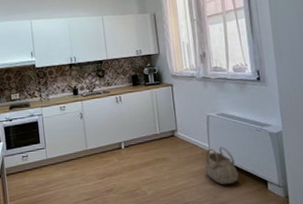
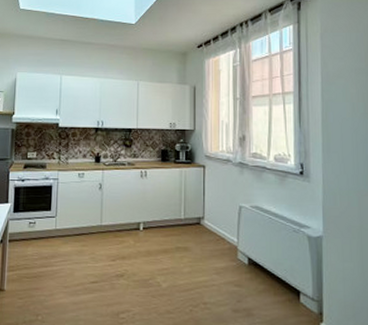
basket: present [204,146,239,185] -> none [230,244,268,289]

